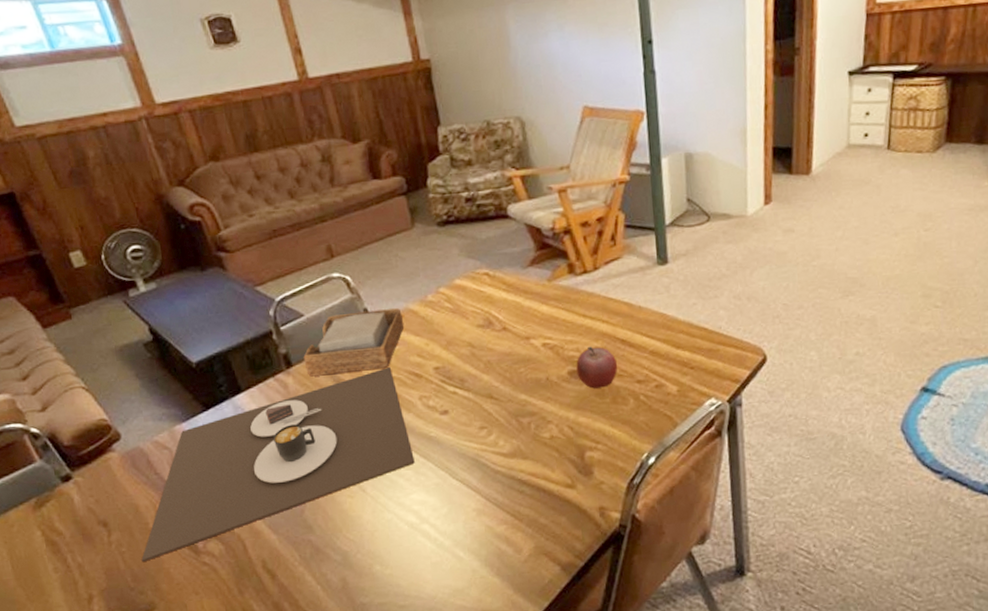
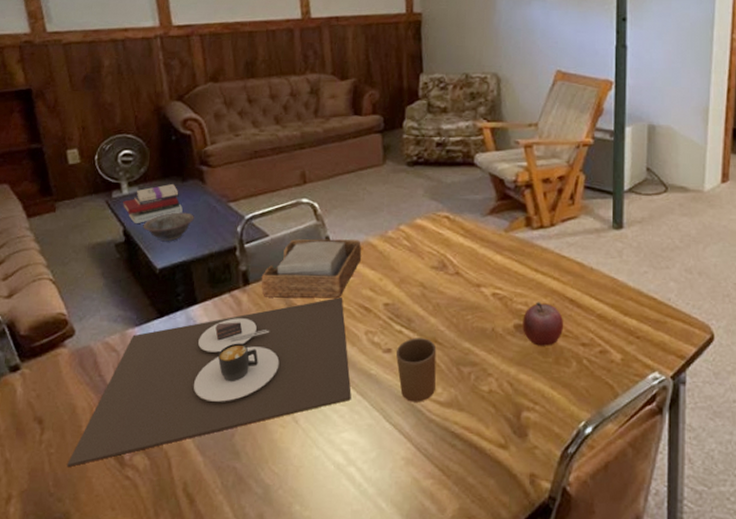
books: none [141,274,208,321] -> present [122,183,183,224]
decorative bowl: none [168,302,222,335] -> present [142,212,194,242]
mug: none [453,396,497,457] -> present [395,338,437,402]

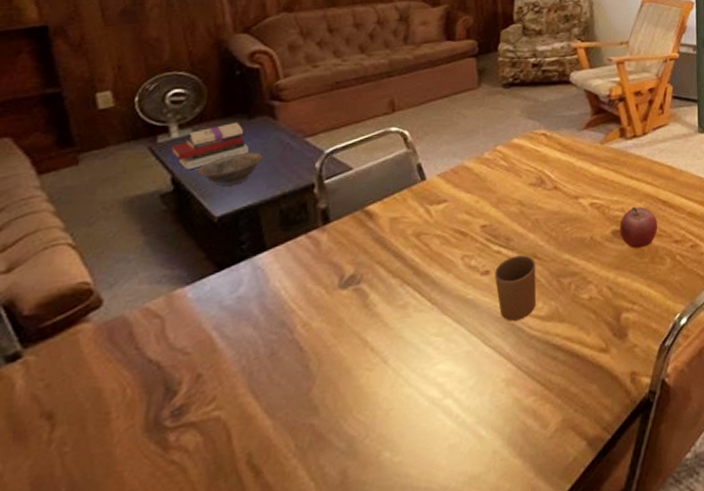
place setting: present [67,297,351,468] -> none [87,225,447,466]
napkin holder: present [261,238,362,299] -> none [343,164,457,234]

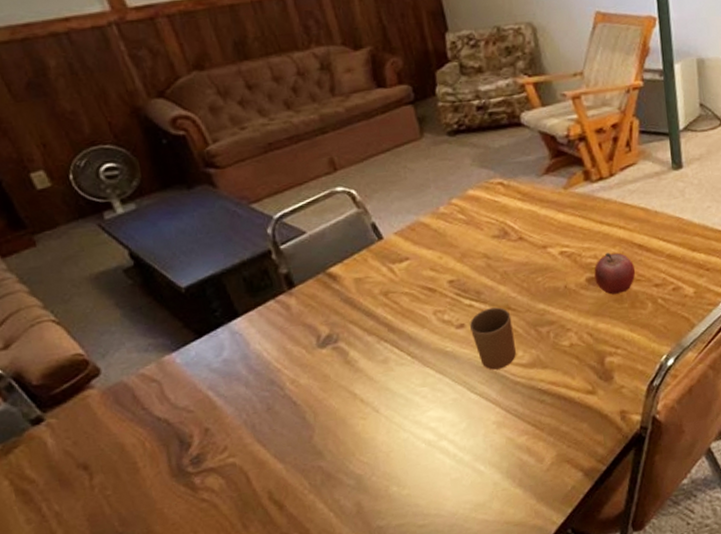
books: present [170,122,249,170] -> none [118,192,197,245]
decorative bowl: present [197,152,263,187] -> none [151,222,213,258]

